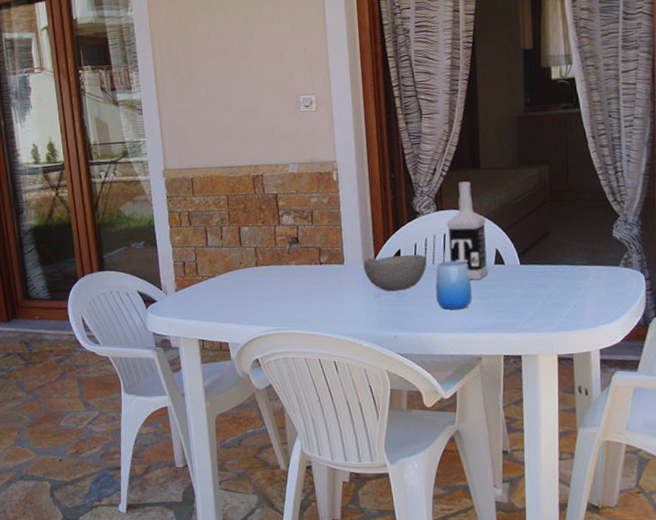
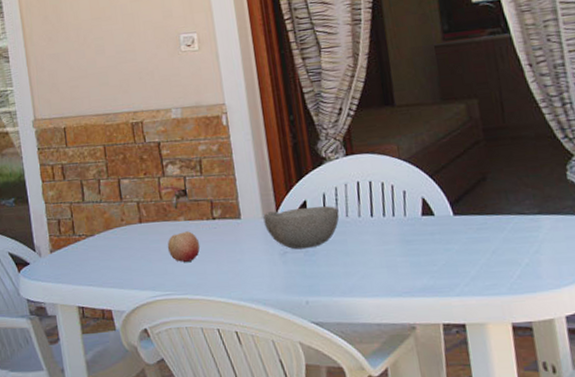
fruit: none [279,274,308,301] -> present [167,231,201,262]
cup: present [435,261,472,310] -> none [351,212,398,271]
vodka: present [447,181,489,280] -> none [360,121,416,235]

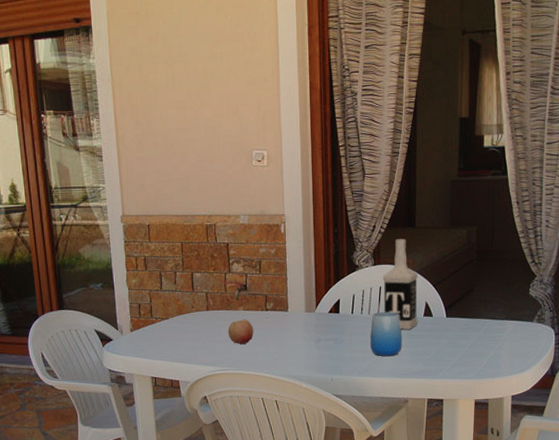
bowl: present [263,206,340,250] -> none [306,304,363,338]
cup: none [351,212,398,271] -> present [370,312,402,357]
vodka: none [360,121,416,235] -> present [383,239,418,330]

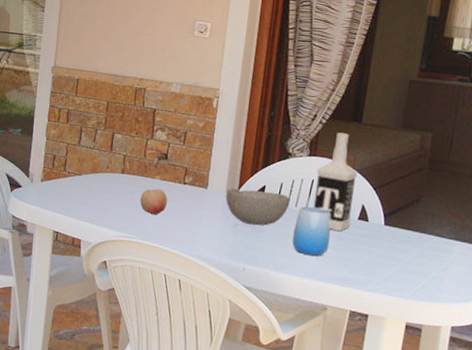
bowl: none [306,304,363,338] -> present [225,188,290,226]

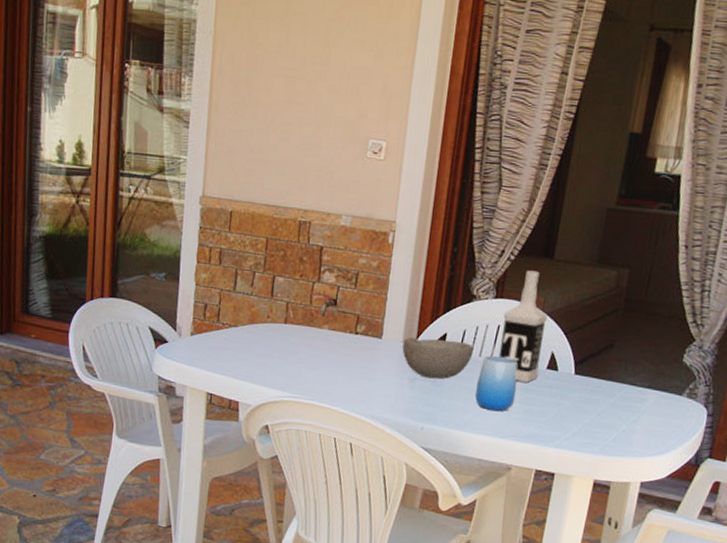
fruit: present [139,188,168,215] -> none [305,340,338,370]

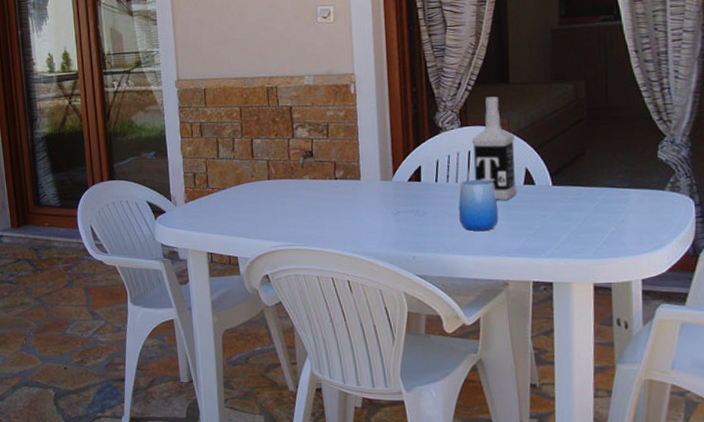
bowl: present [402,337,474,379] -> none [381,172,450,210]

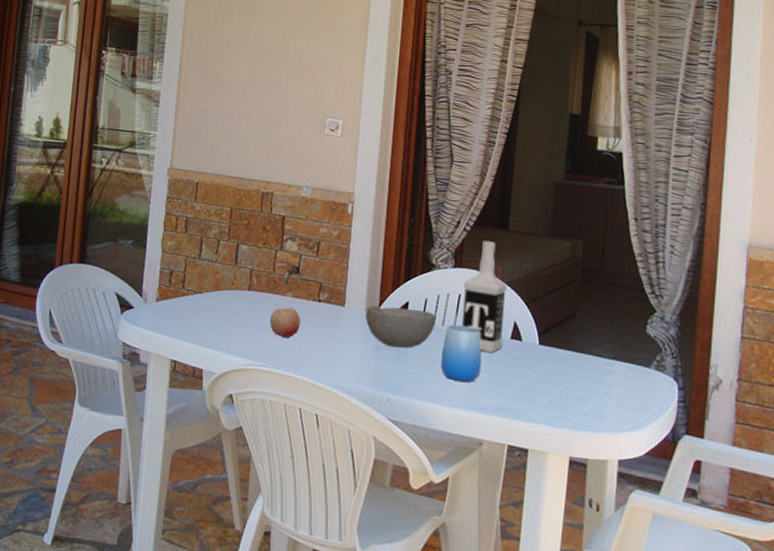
fruit: none [292,189,322,217] -> present [269,307,301,338]
bowl: none [381,172,450,210] -> present [365,305,436,349]

